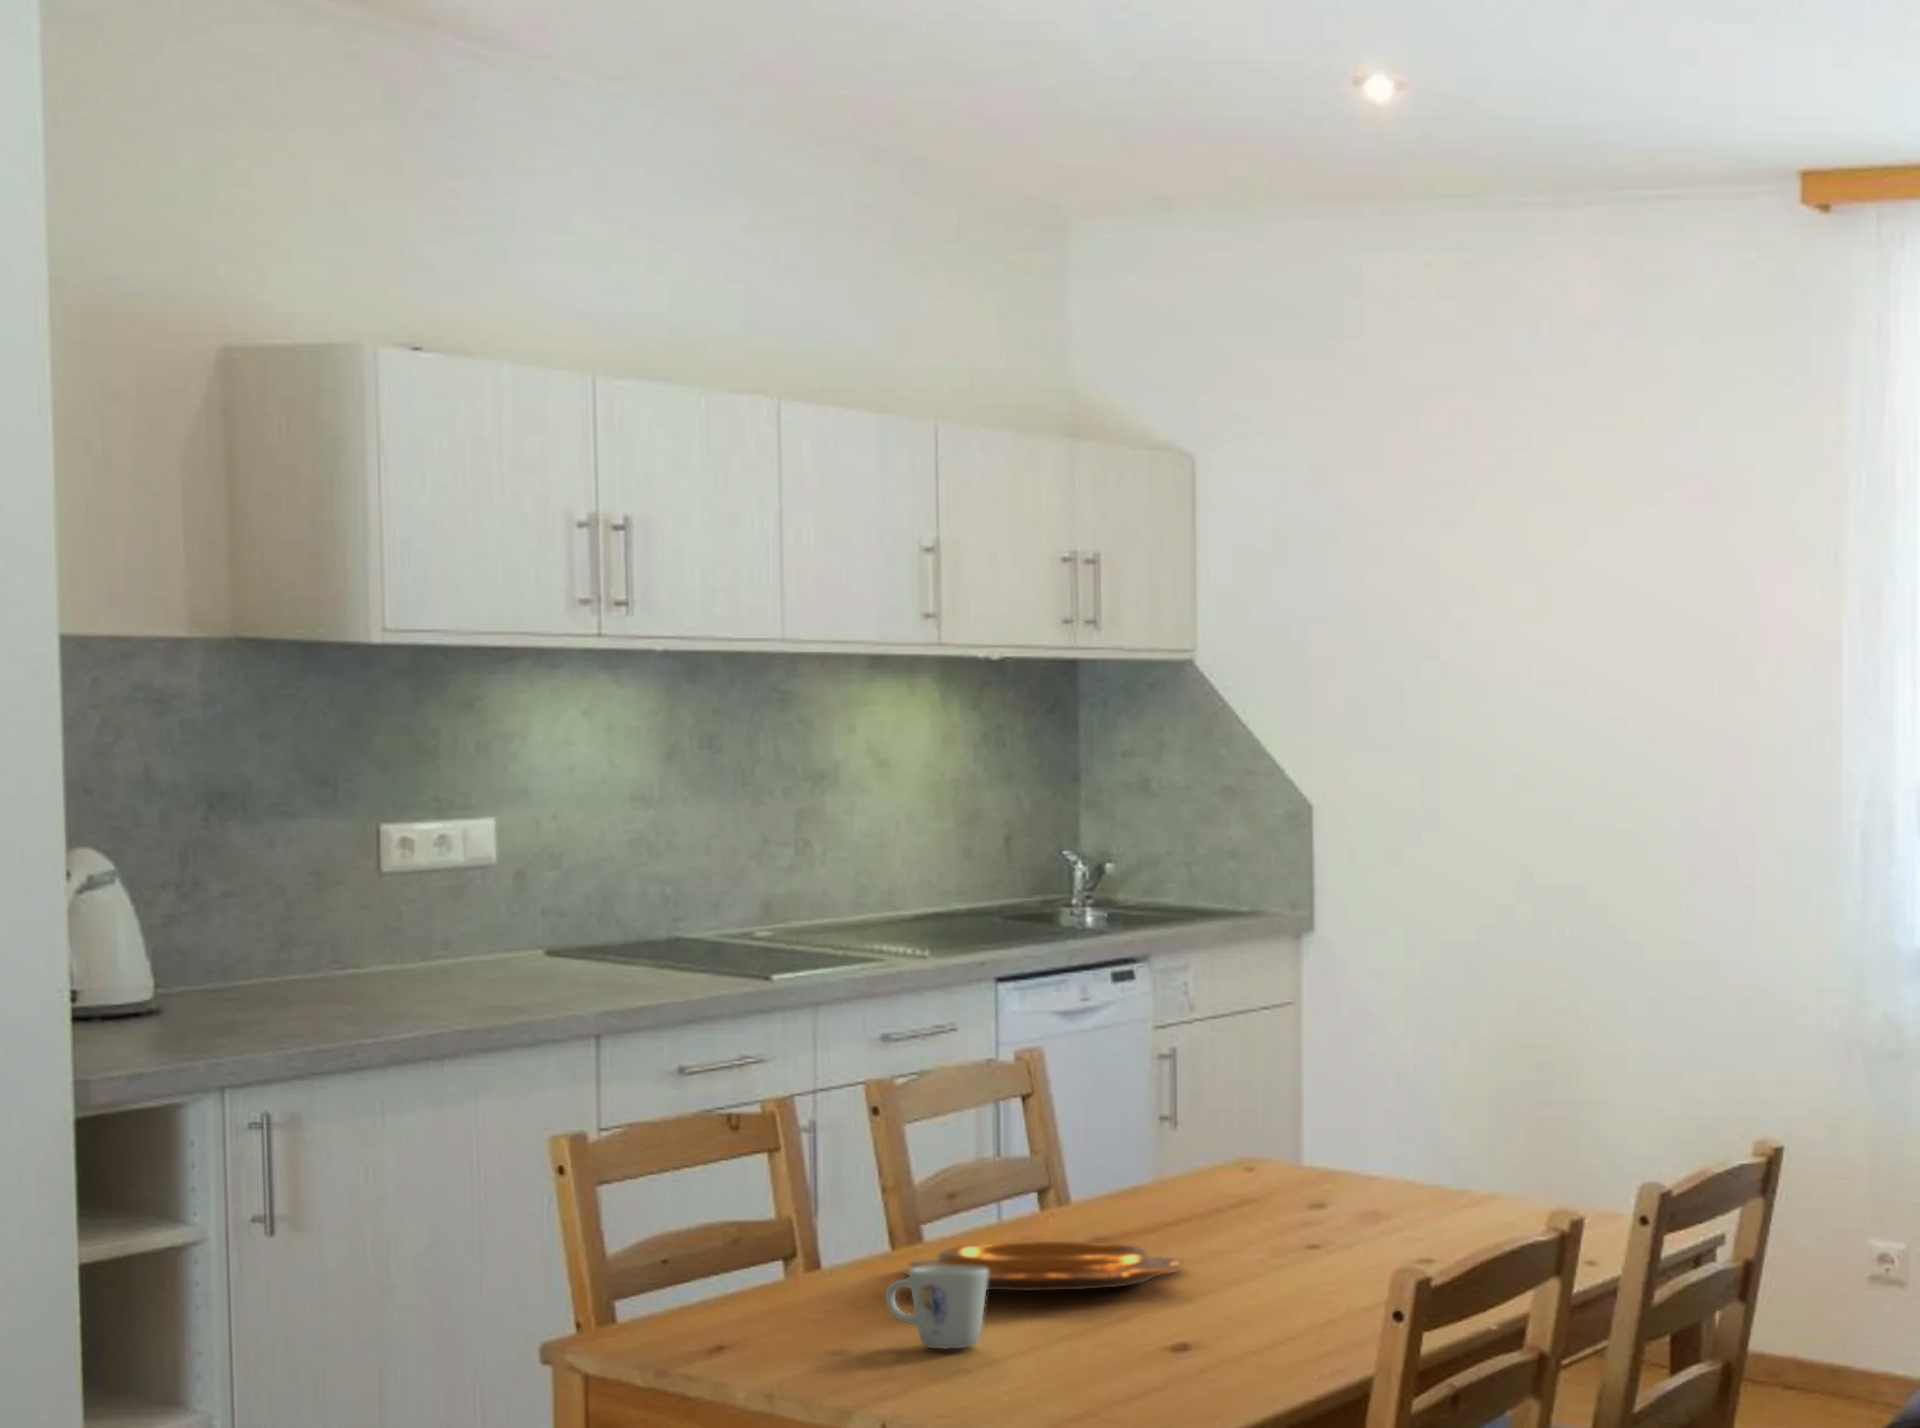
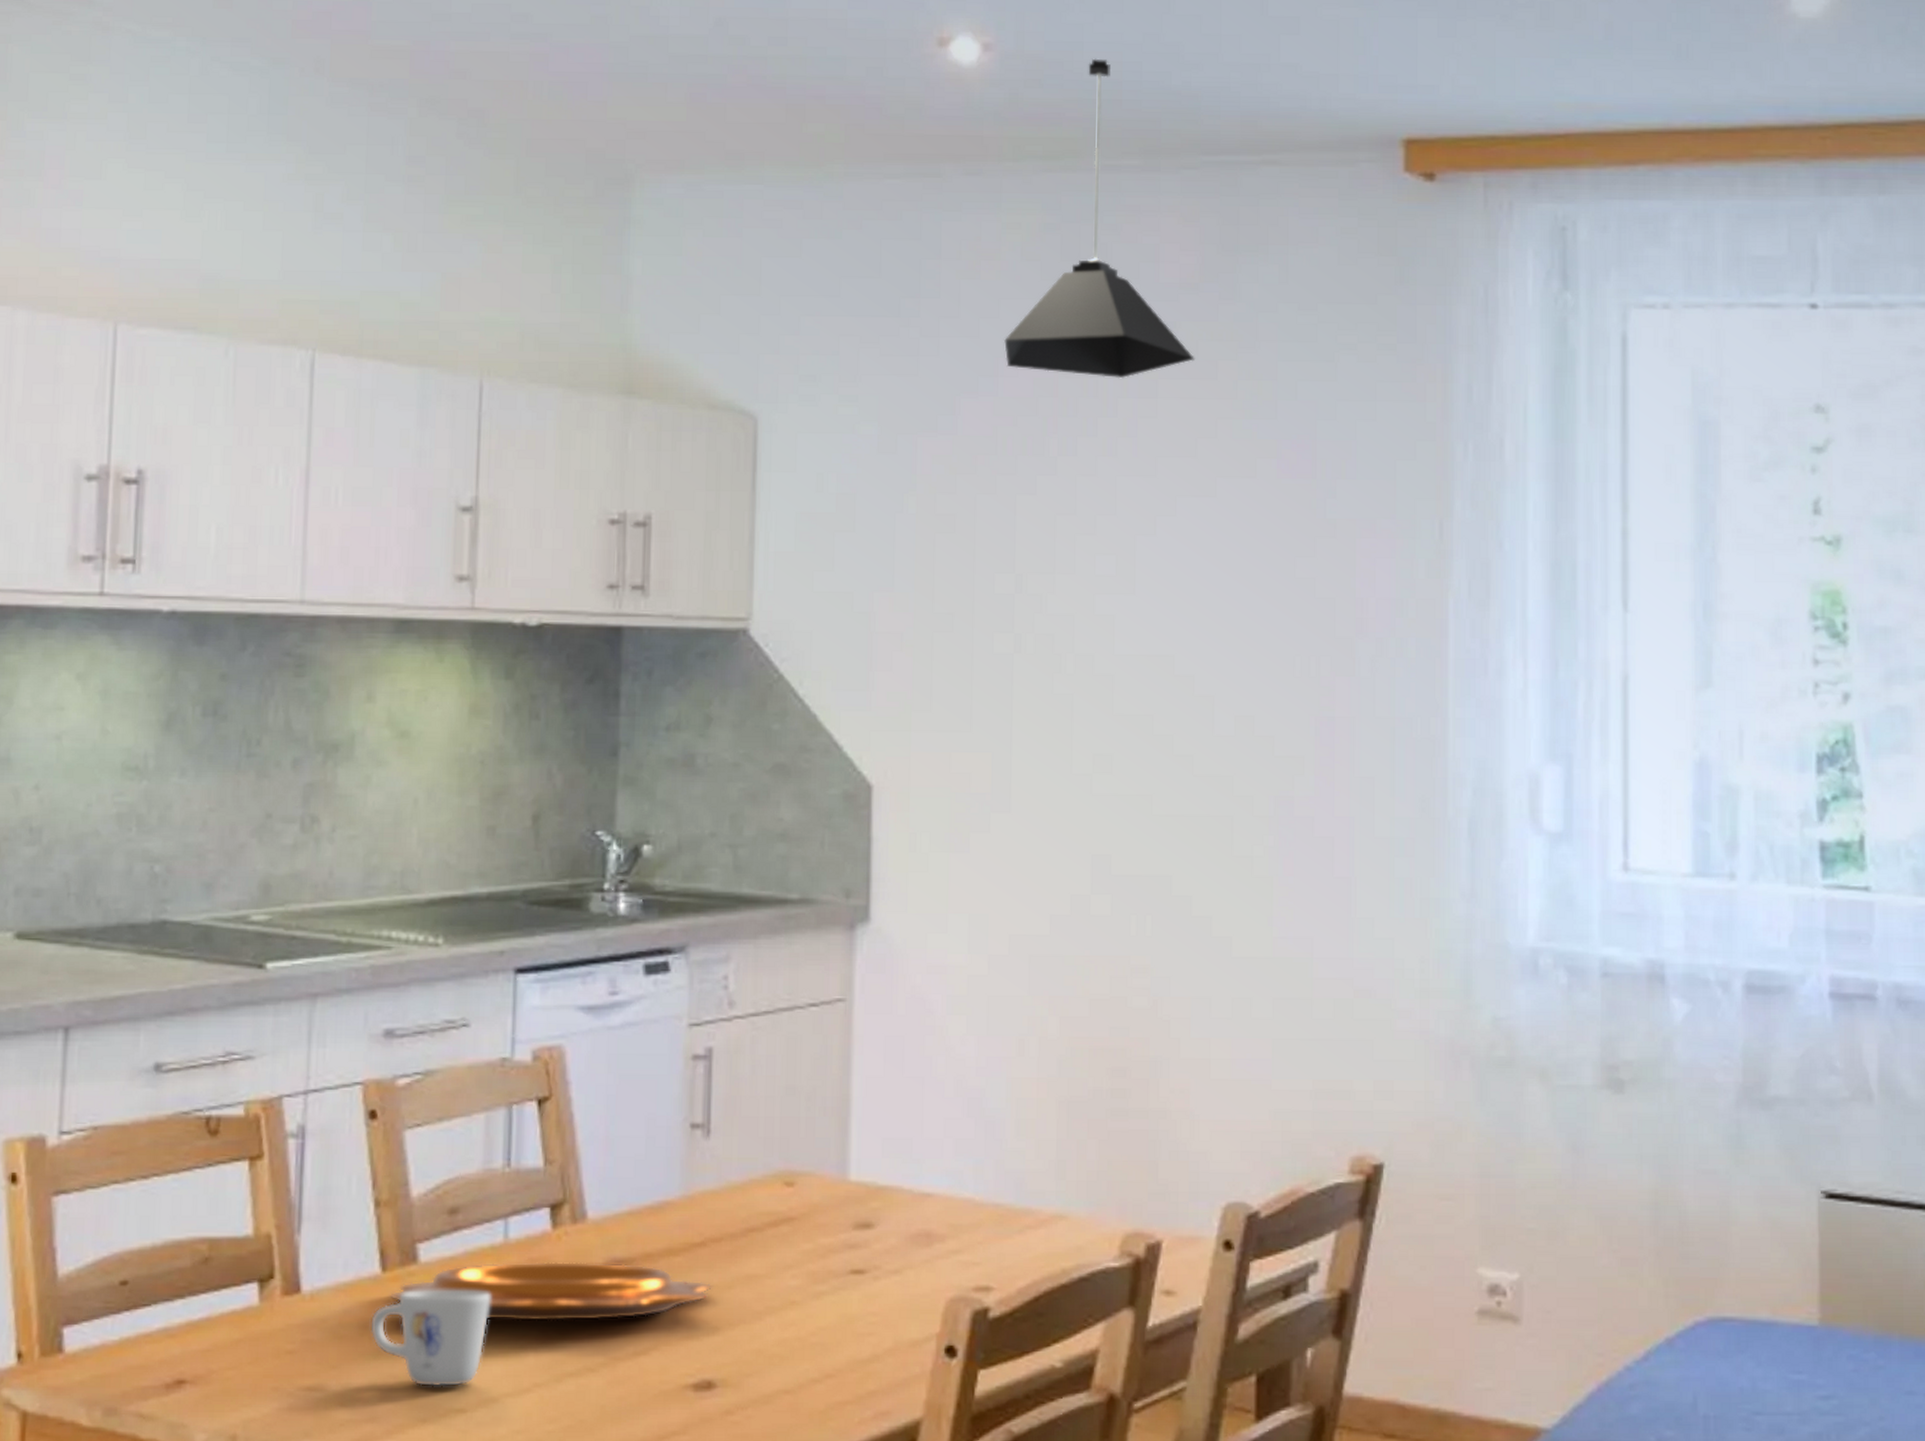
pendant lamp: none [1424,95,1604,414] -> present [1004,58,1196,379]

